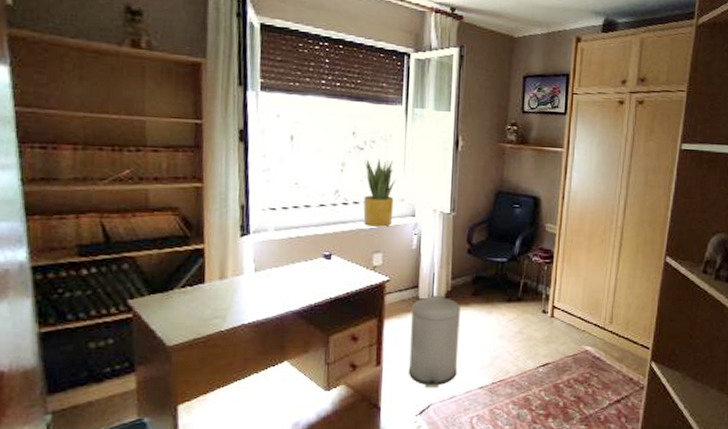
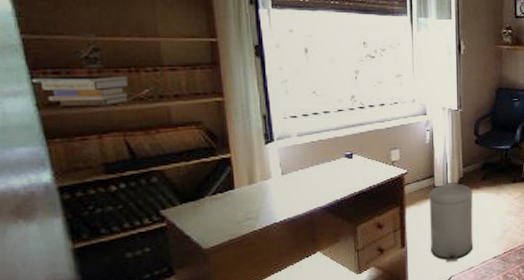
books: none [19,151,112,184] -> present [31,76,129,106]
decorative figurine: none [60,108,90,146] -> present [72,33,105,70]
planter: present [363,159,396,227] -> none [376,65,407,126]

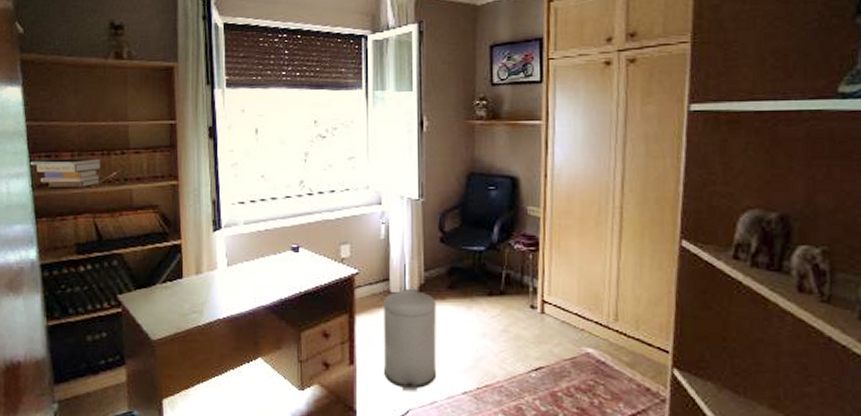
decorative figurine: present [72,33,105,70] -> none [61,118,84,153]

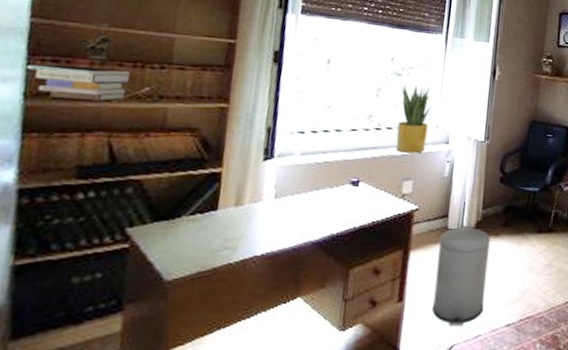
decorative figurine: none [61,118,84,153] -> present [78,22,113,61]
planter: none [327,146,360,217] -> present [395,85,432,153]

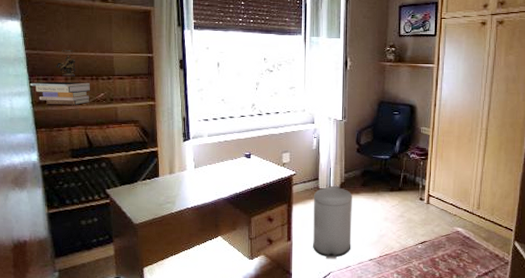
planter: present [395,85,432,153] -> none [274,78,298,132]

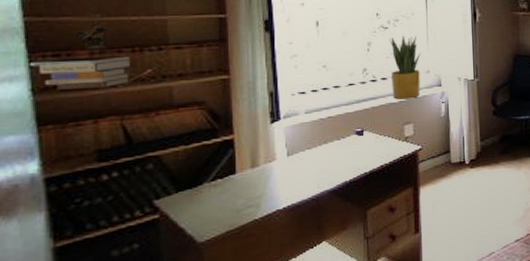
planter: none [274,78,298,132] -> present [389,36,421,100]
pedal bin: present [313,185,352,259] -> none [445,157,494,248]

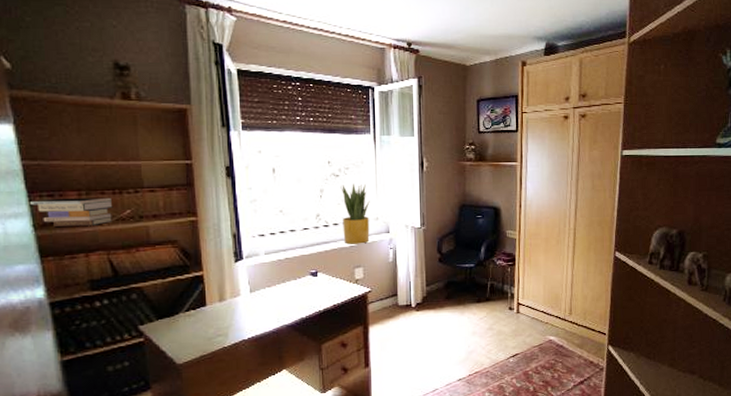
decorative figurine: present [75,13,108,52] -> none [65,158,92,193]

